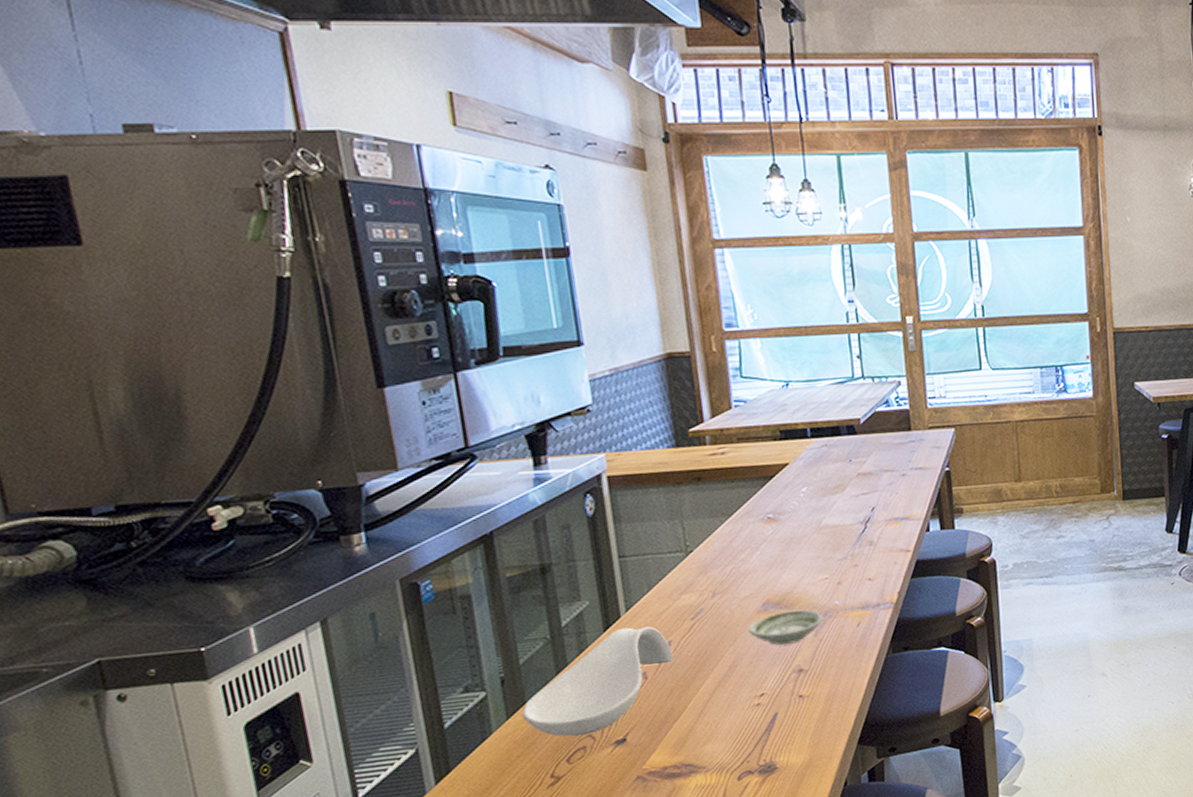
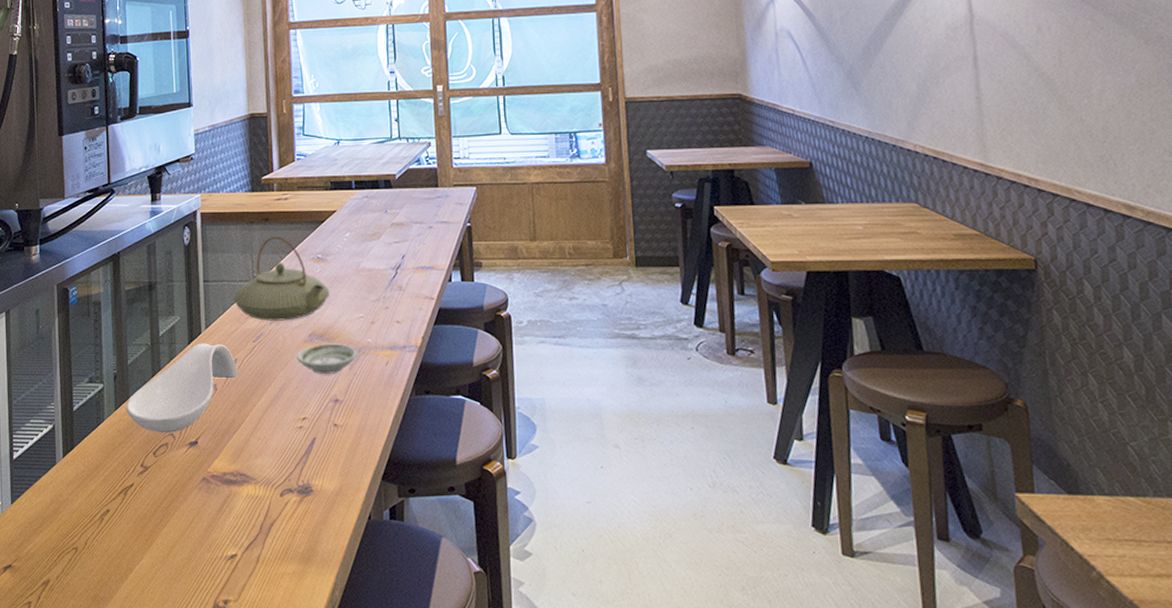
teapot: none [660,497,785,595] -> present [233,236,329,322]

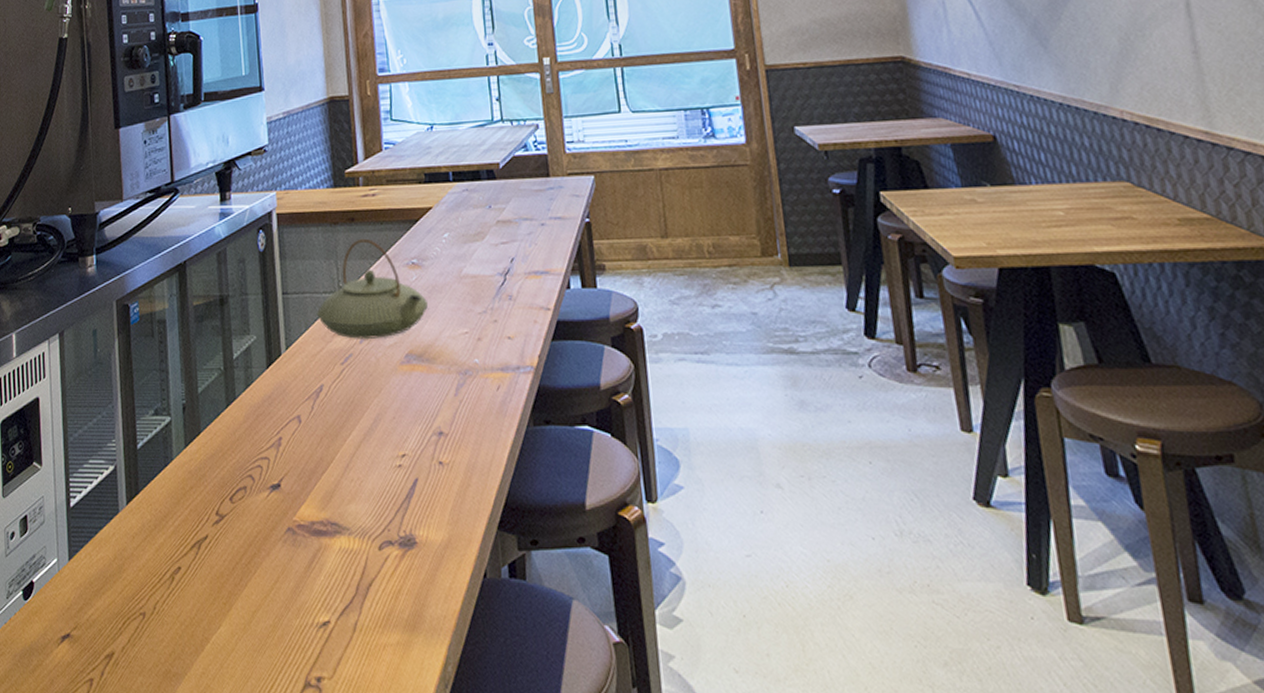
spoon rest: present [126,343,237,432] -> none [197,366,324,474]
saucer: present [296,343,357,374] -> none [392,364,463,401]

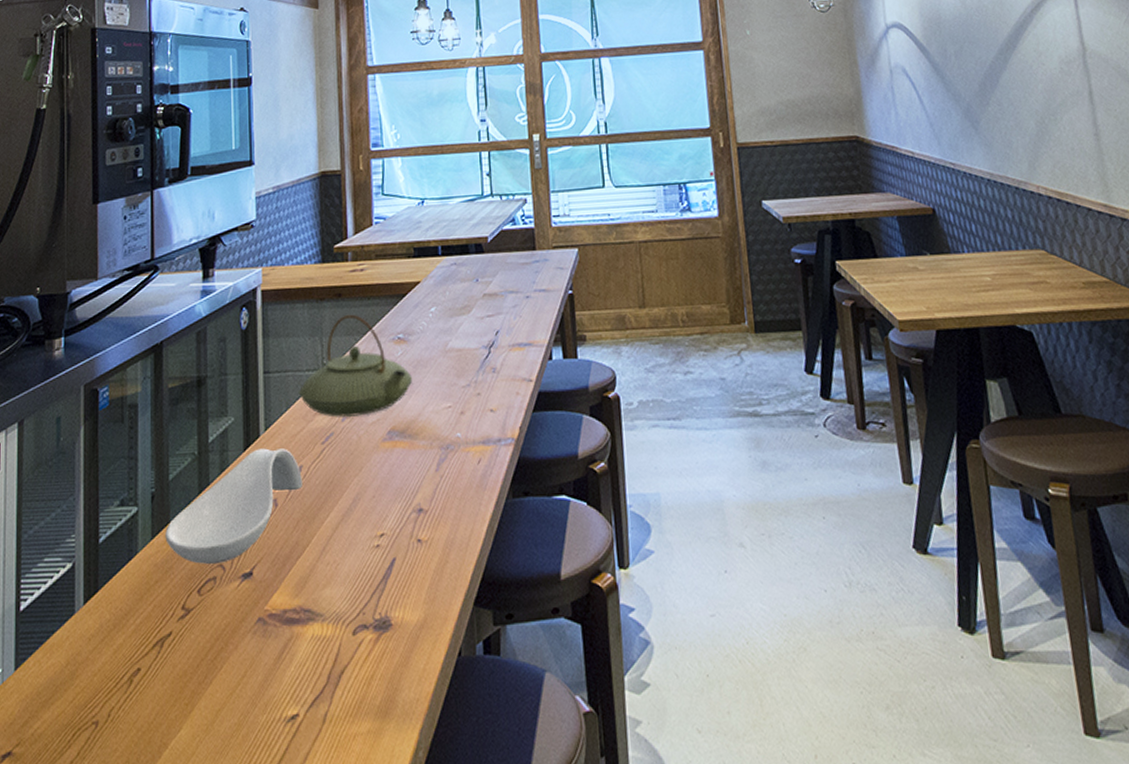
spoon rest: none [197,366,324,474] -> present [165,448,302,564]

